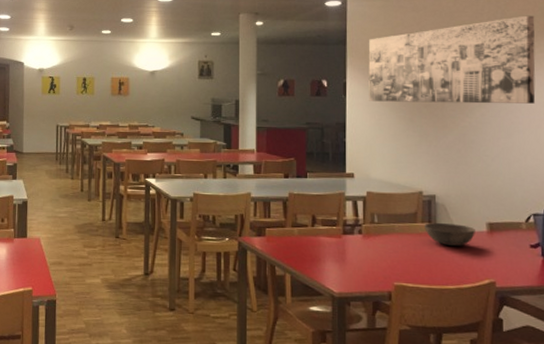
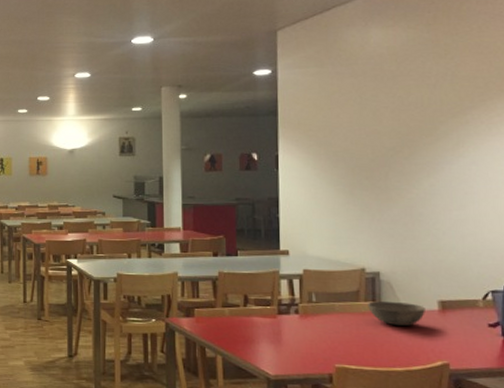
wall art: present [368,15,536,104] -> none [302,76,492,174]

